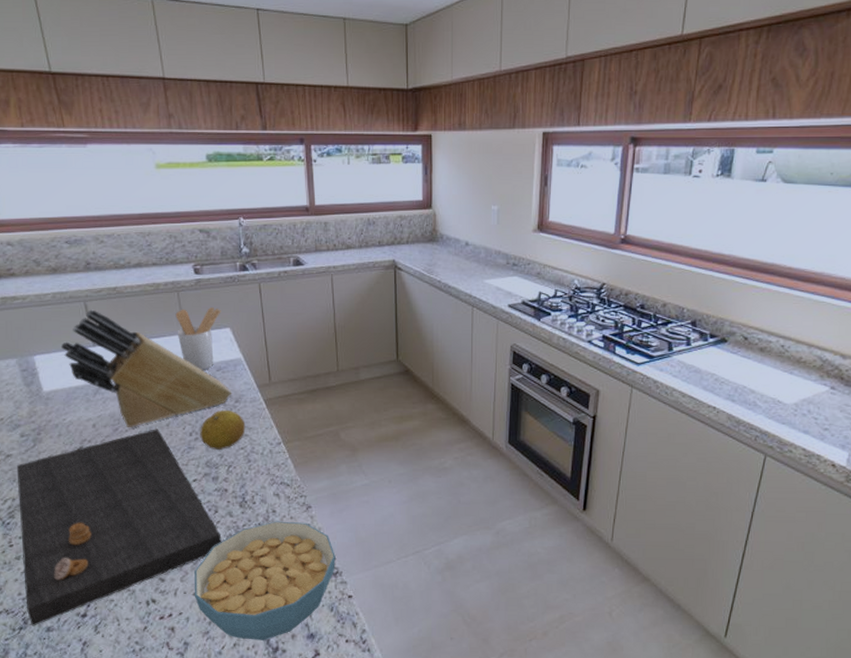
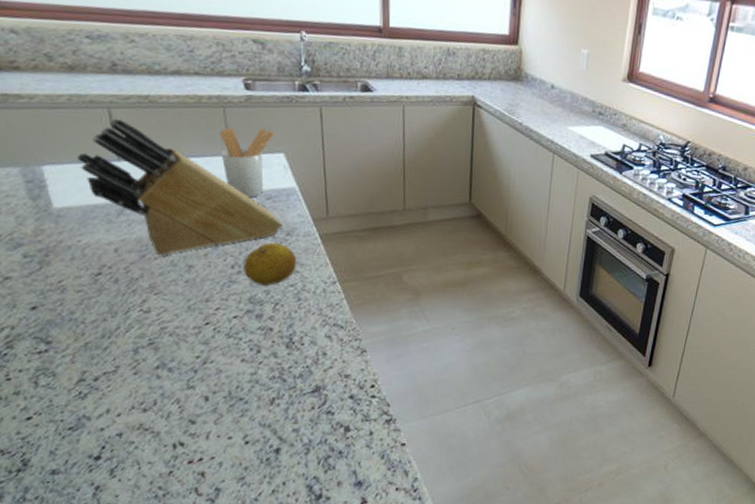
cutting board: present [16,429,222,626] -> none [17,258,264,469]
cereal bowl: present [194,521,336,640] -> none [229,364,390,487]

